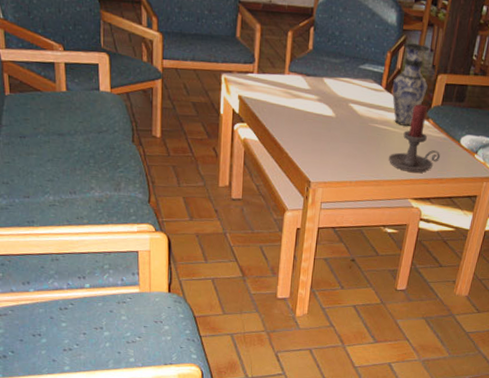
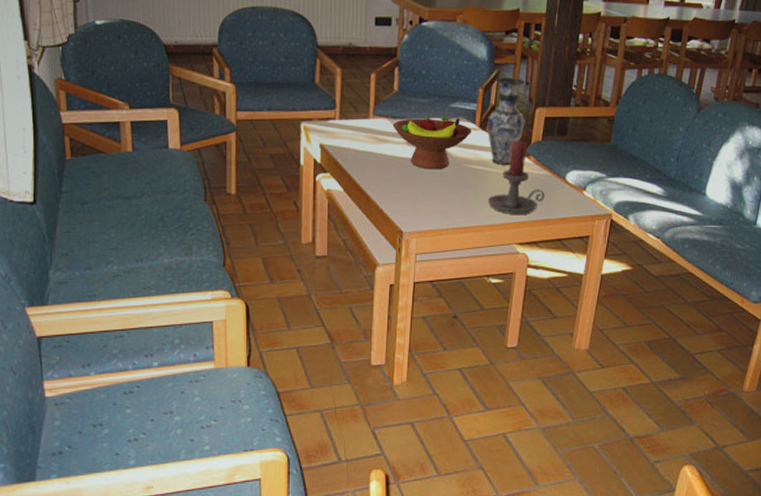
fruit bowl: none [306,74,378,126] -> present [392,115,471,170]

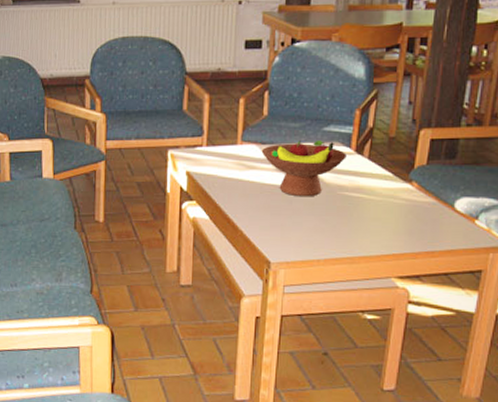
vase: present [487,77,526,165] -> none [363,97,409,192]
candle holder: present [487,141,545,214] -> none [363,166,429,246]

